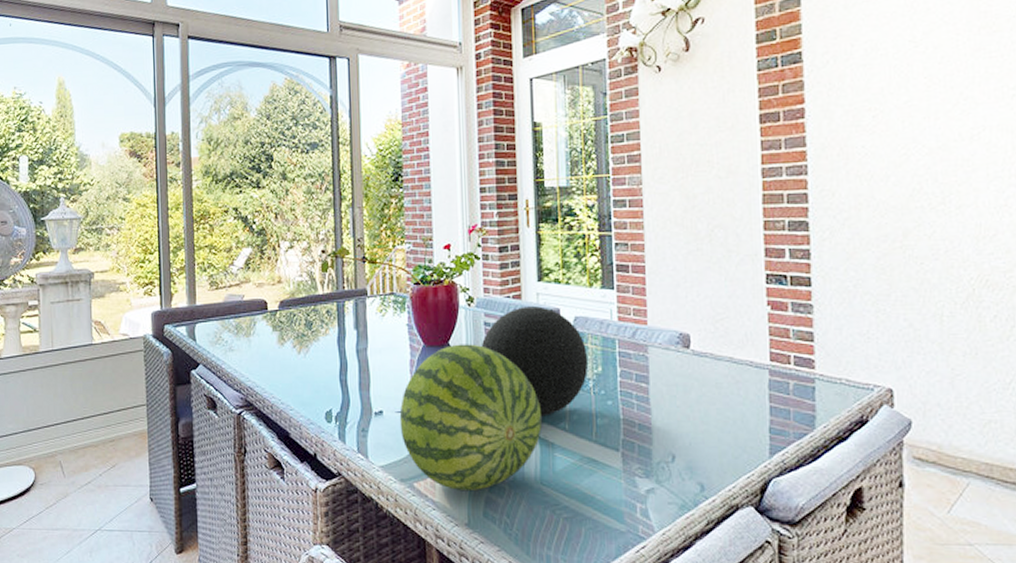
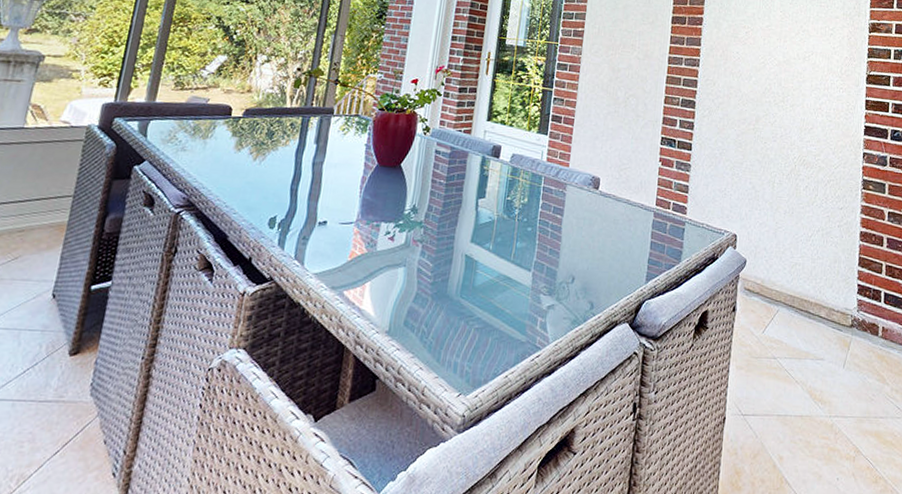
fruit: present [399,344,542,490] -> none [340,166,472,300]
decorative orb: present [481,306,589,417] -> none [429,140,518,237]

